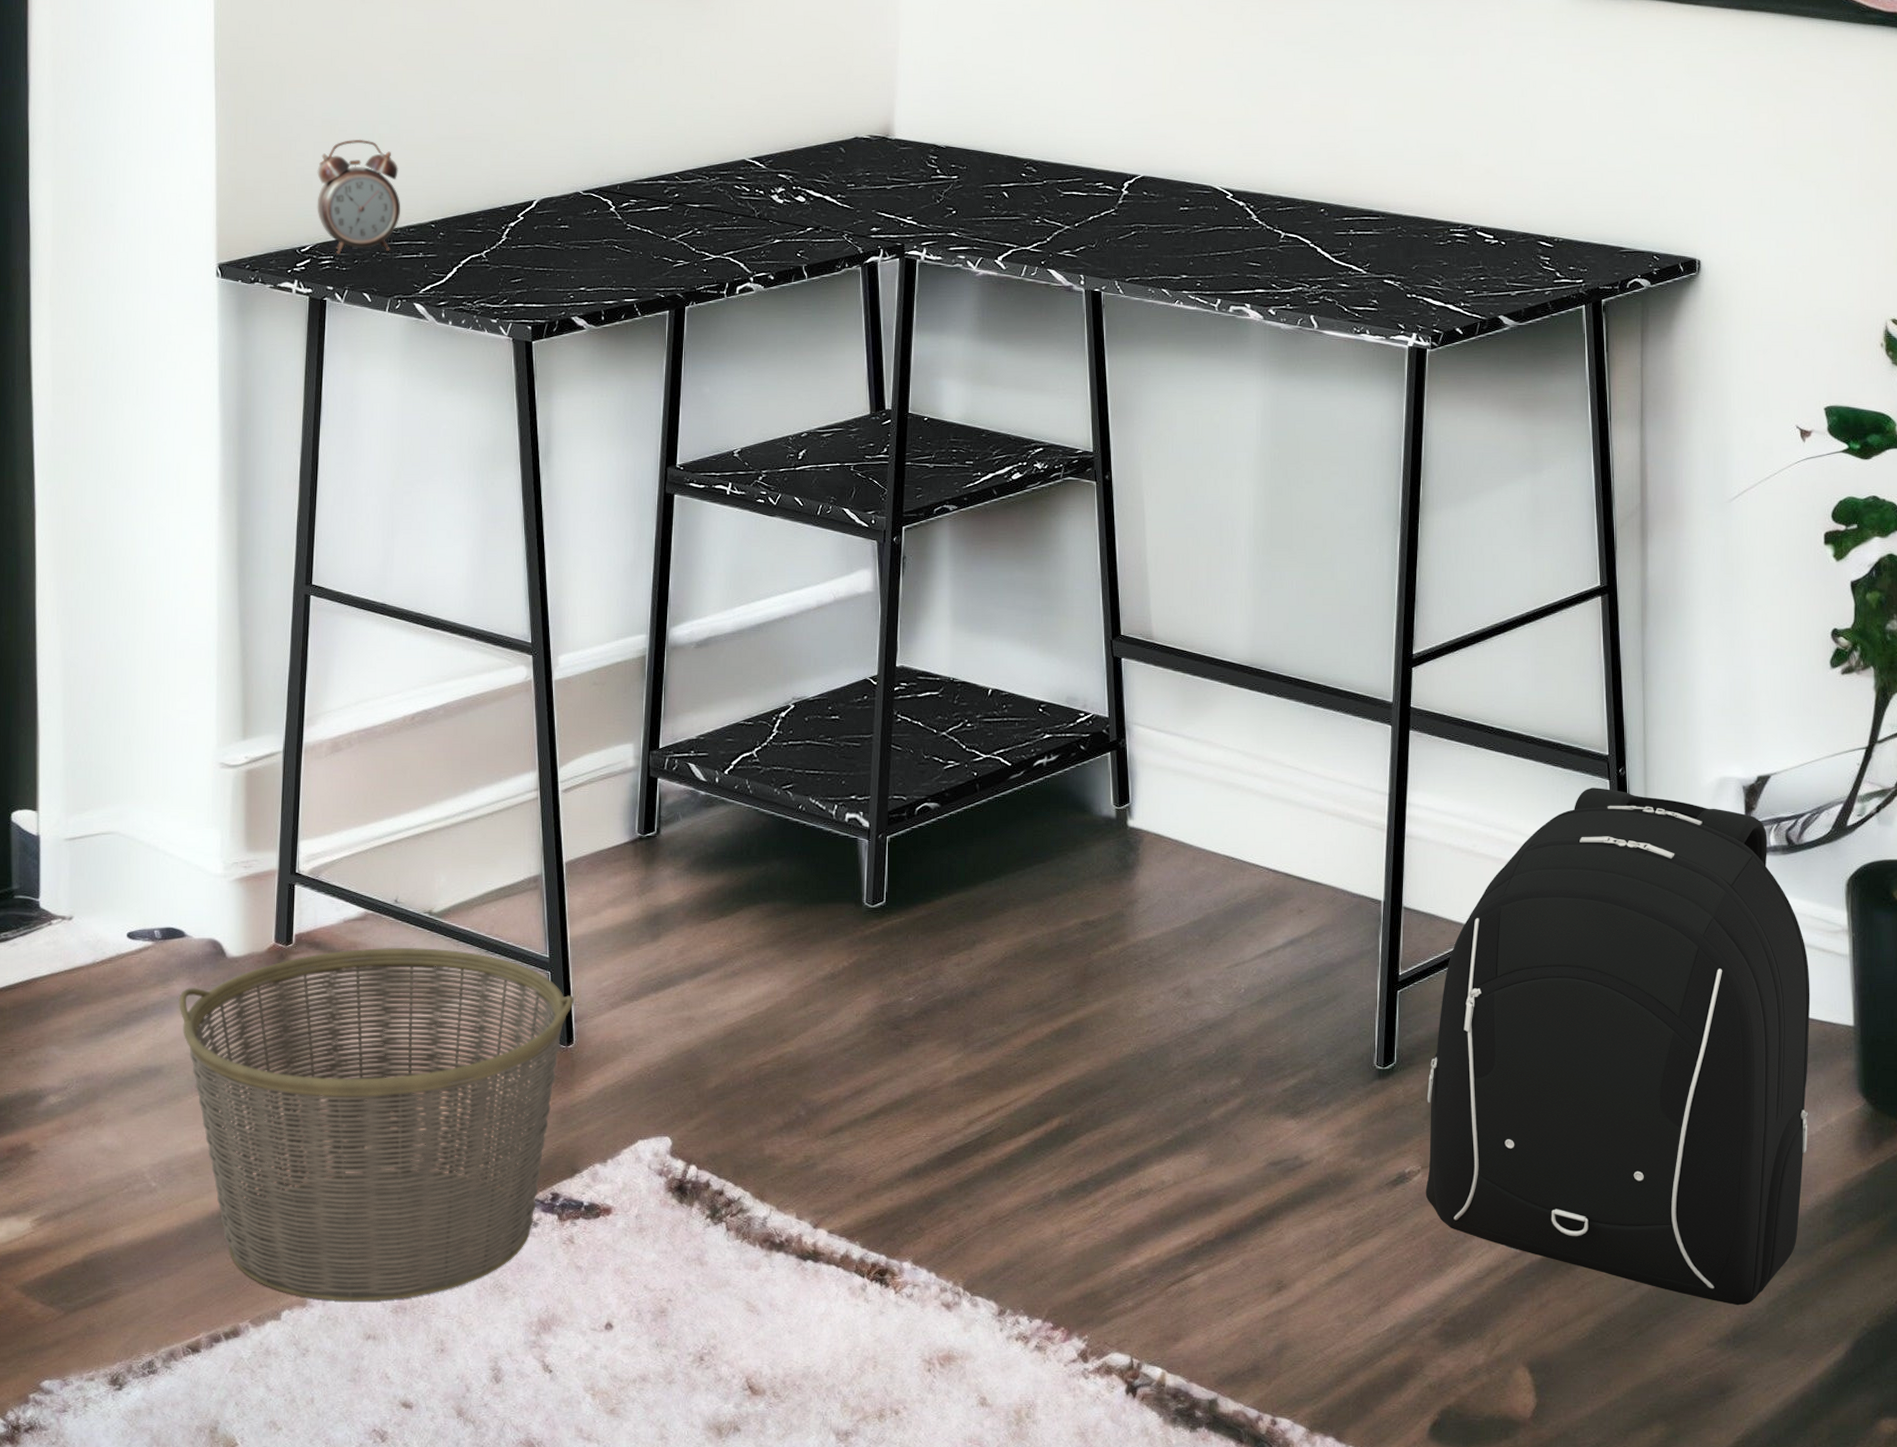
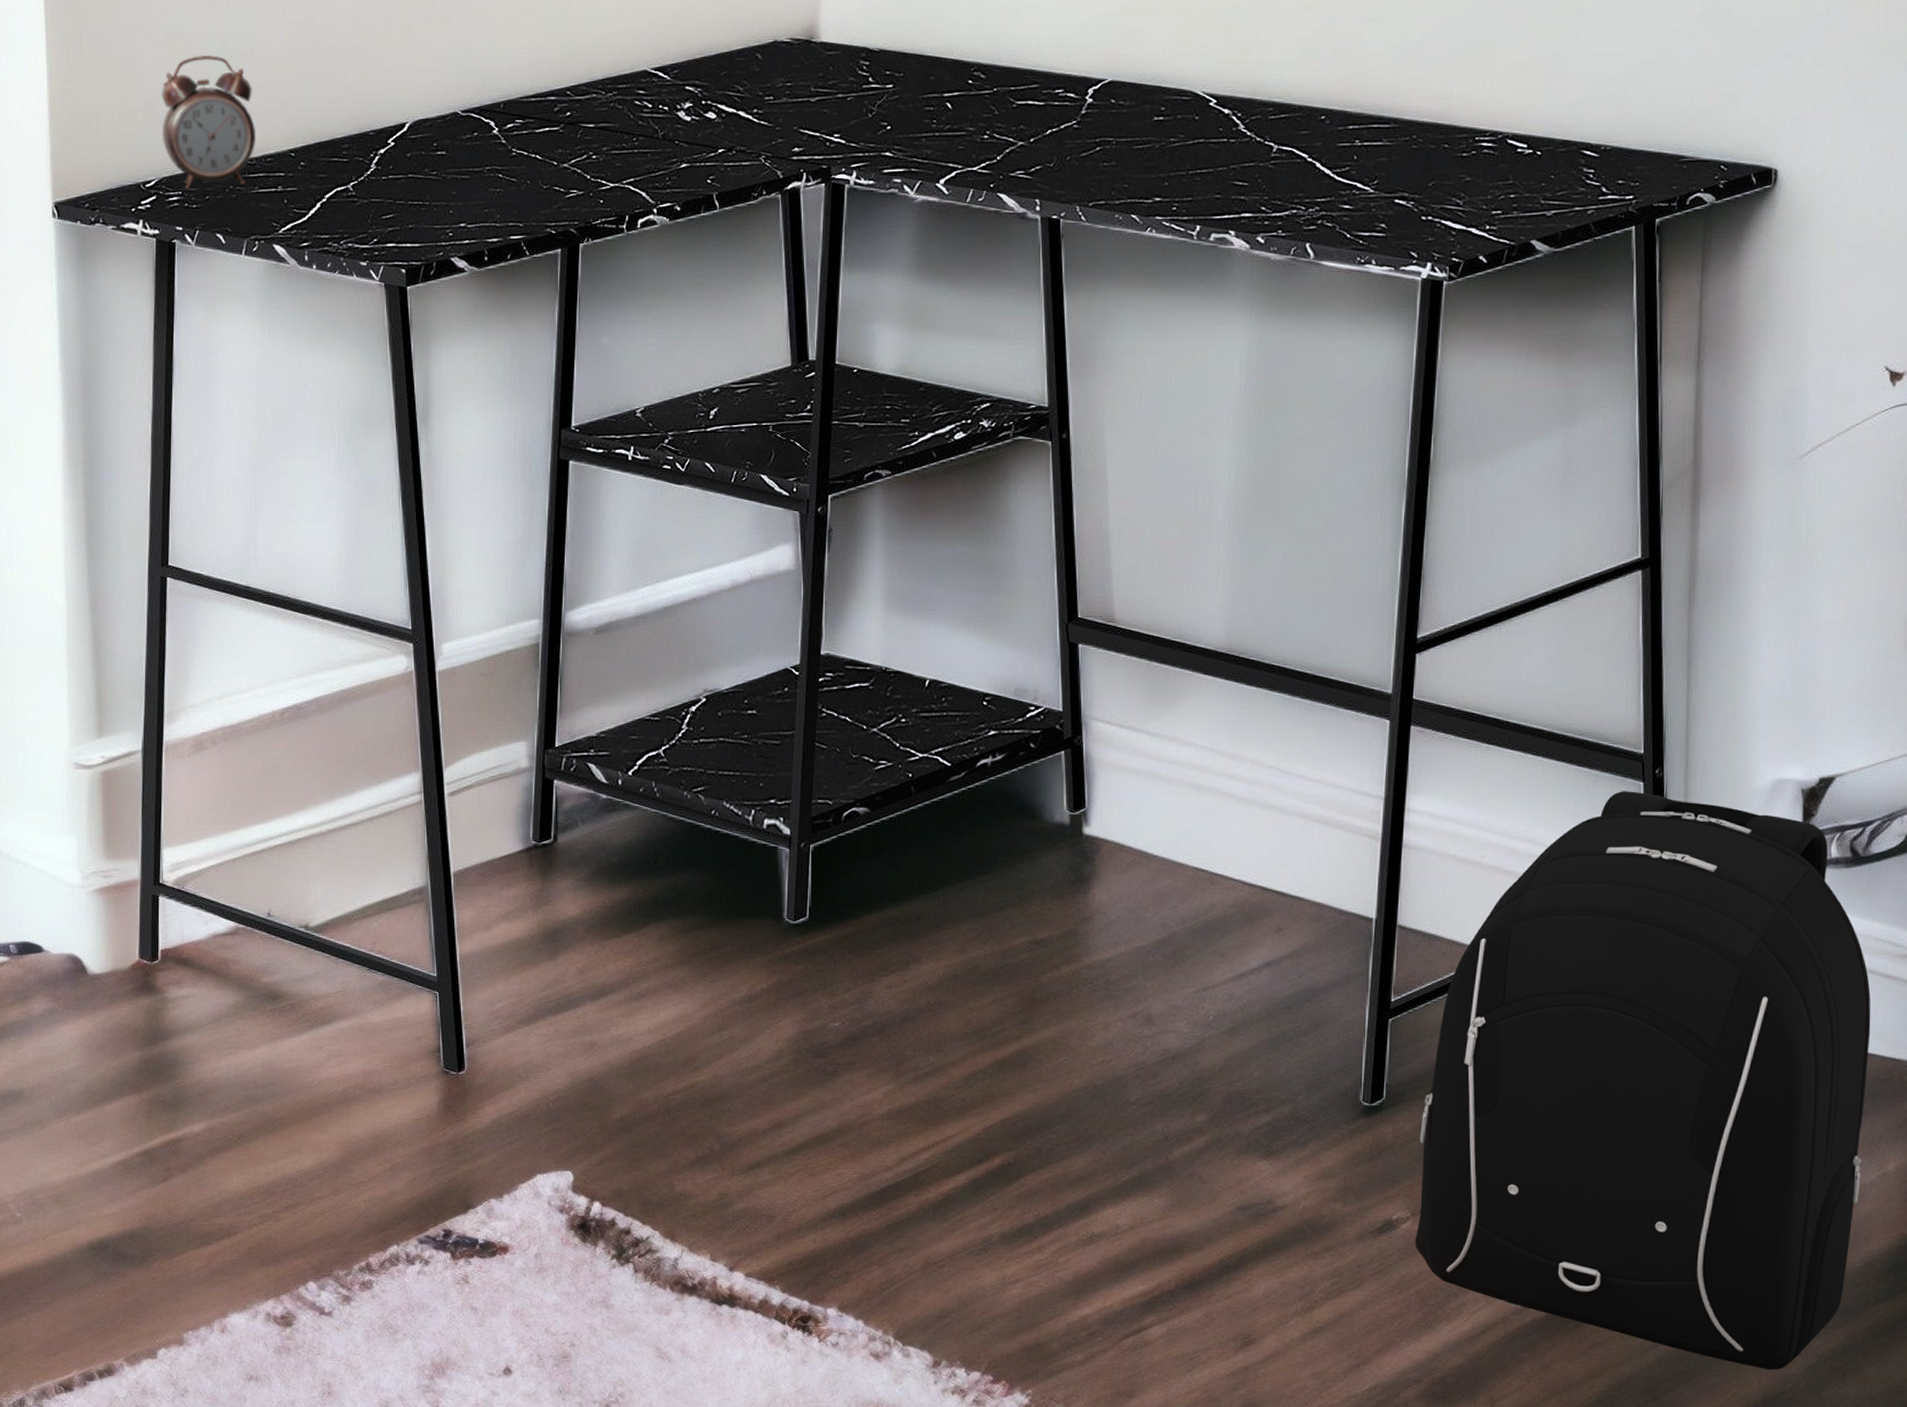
basket: present [179,947,575,1302] -> none [38,964,466,1341]

